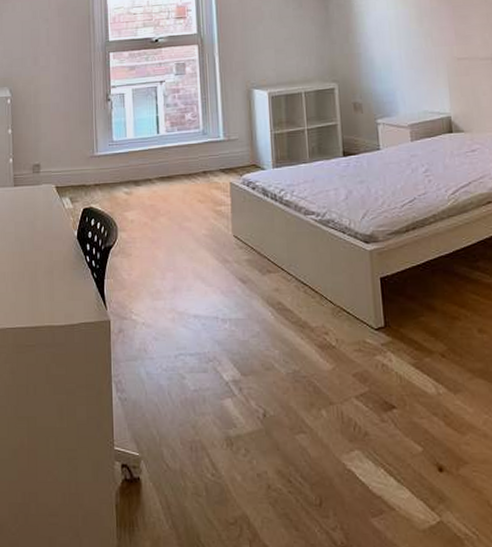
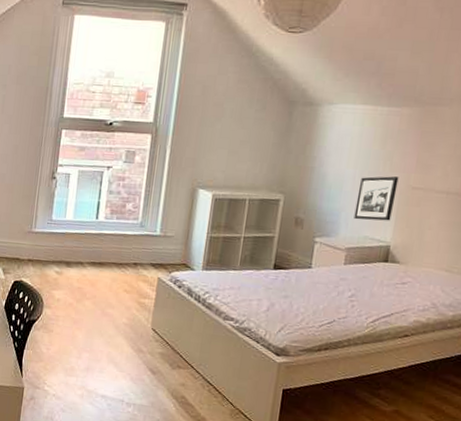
picture frame: none [407,51,445,97] -> present [354,176,399,221]

